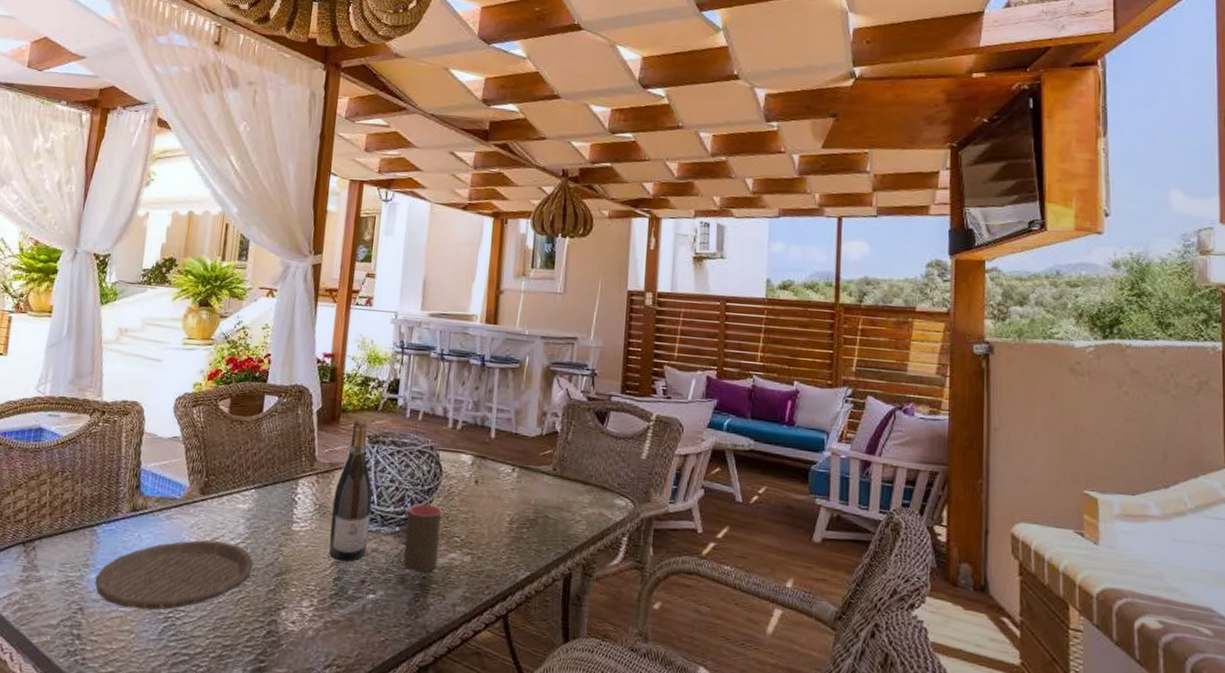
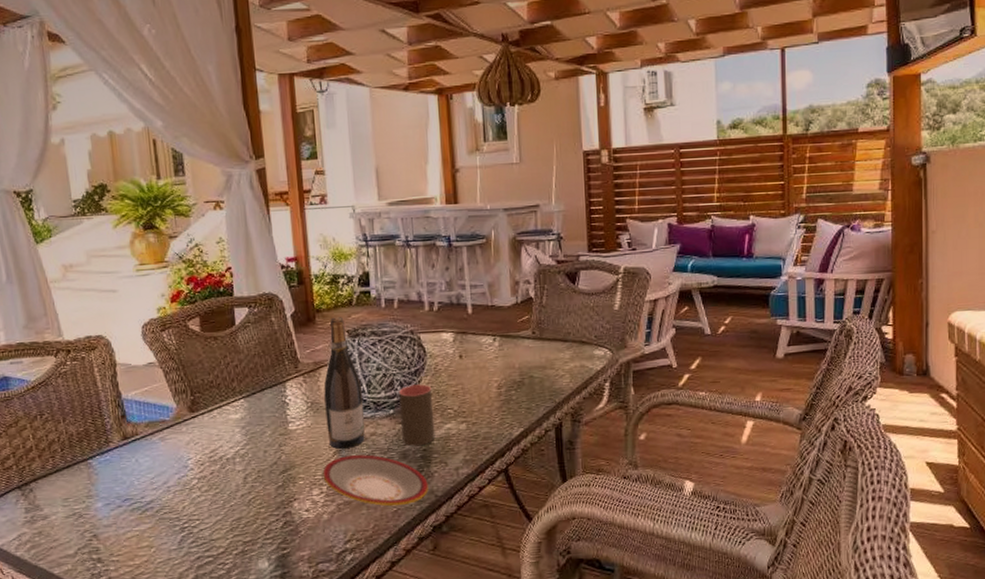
plate: present [95,540,254,611] -> none [102,452,258,527]
plate: none [316,569,422,636] -> present [322,454,428,506]

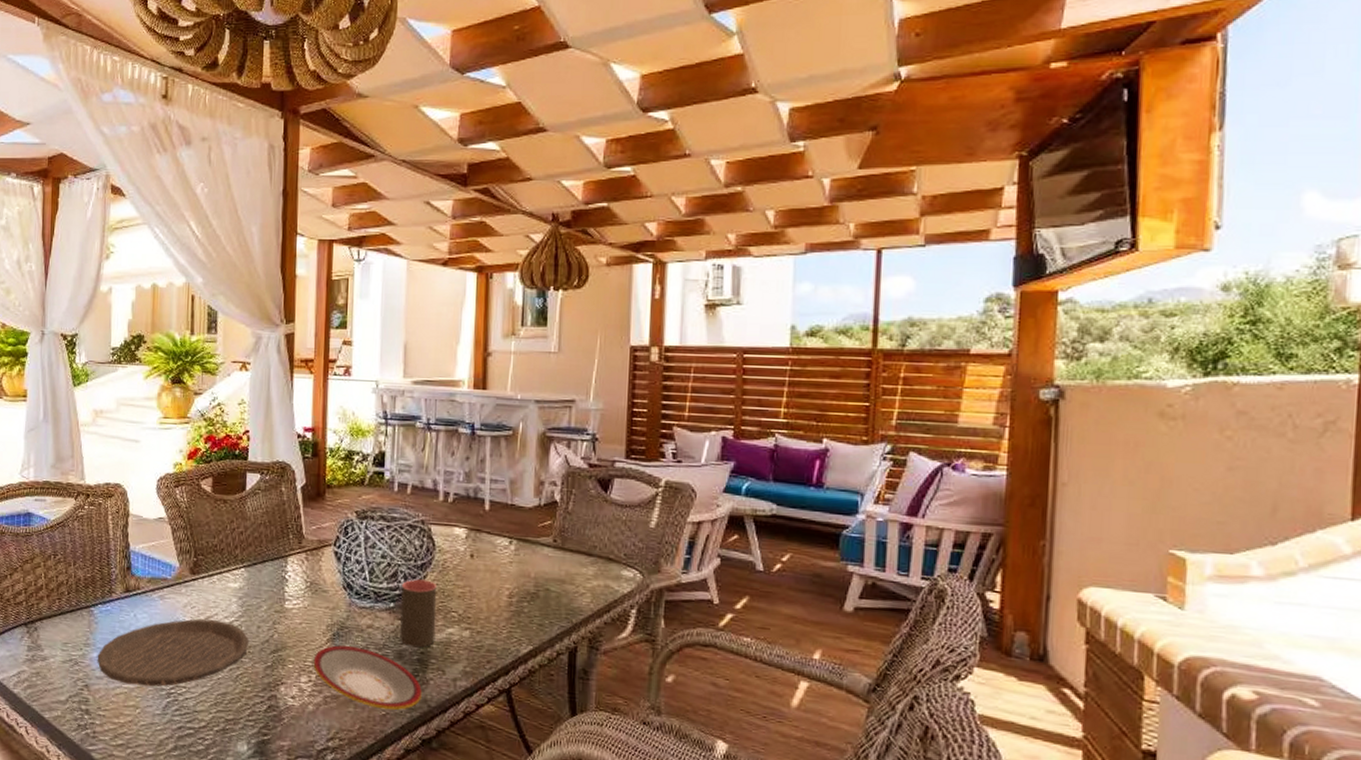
plate: none [102,452,258,527] -> present [97,619,250,687]
wine bottle: present [324,317,365,449] -> none [323,495,365,638]

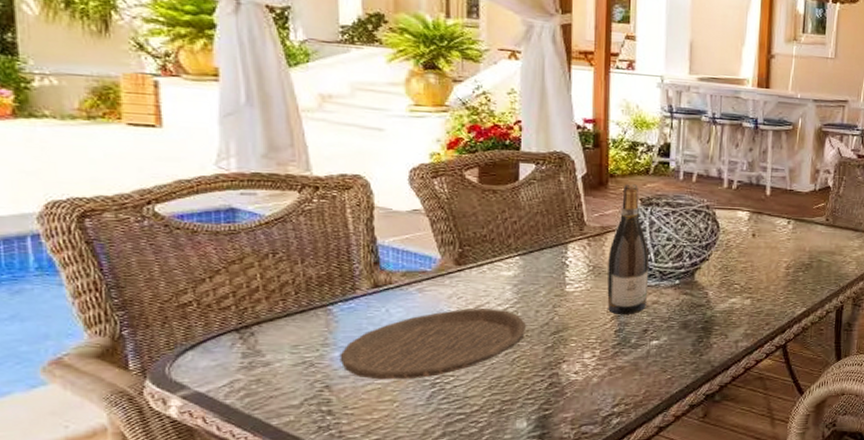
plate: present [313,645,422,710] -> none [597,322,706,374]
wine bottle: none [323,495,365,638] -> present [607,184,650,314]
cup: present [400,579,438,648] -> none [685,258,721,318]

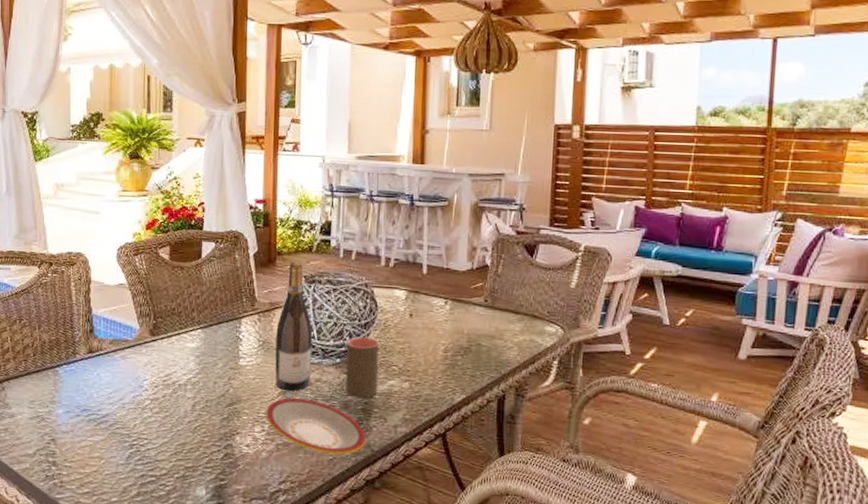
plate: present [340,308,527,380] -> none [63,376,207,439]
plate: none [597,322,706,374] -> present [266,398,366,455]
cup: none [685,258,721,318] -> present [345,337,380,399]

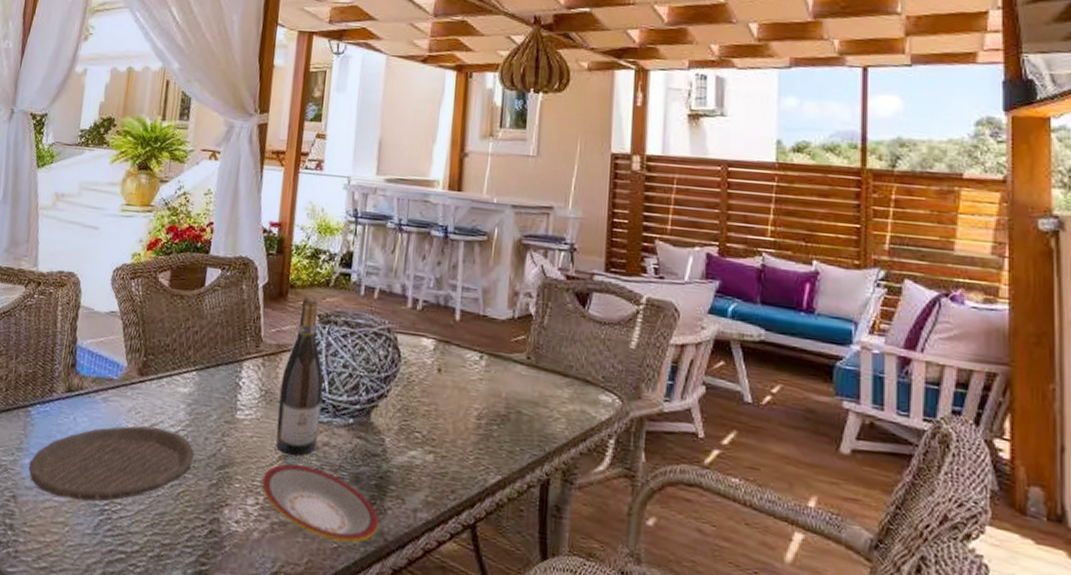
plate: none [63,376,207,439] -> present [29,425,195,502]
cup: present [345,337,380,399] -> none [357,393,401,472]

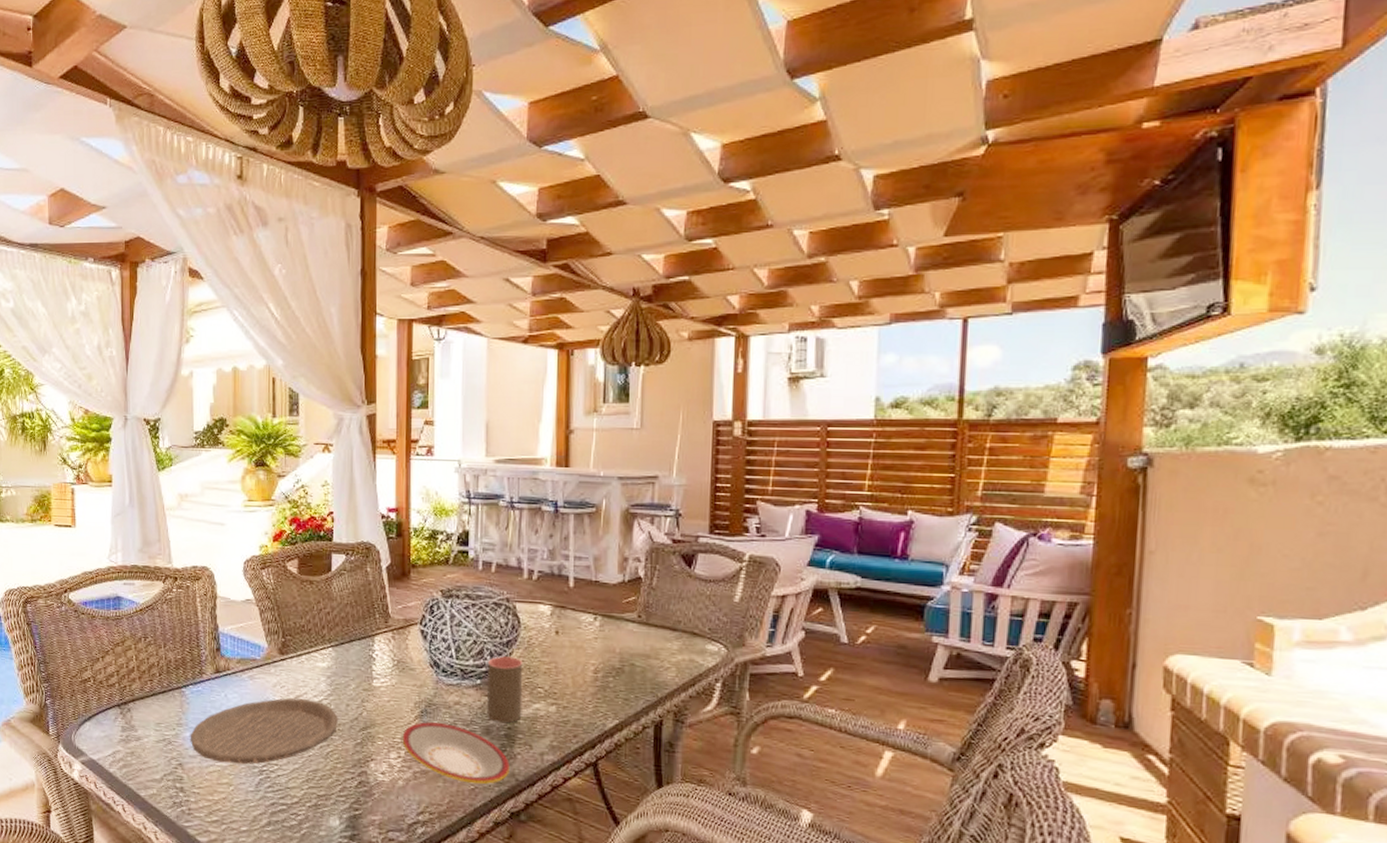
wine bottle: present [276,296,324,456] -> none [411,574,451,715]
cup: none [357,393,401,472] -> present [487,656,523,724]

